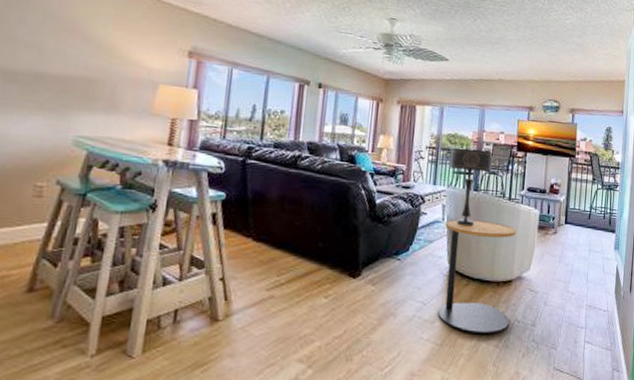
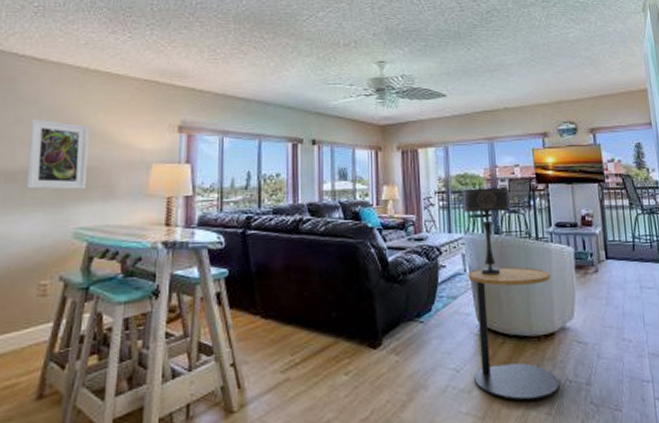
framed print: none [26,21,97,99] -> present [26,118,89,190]

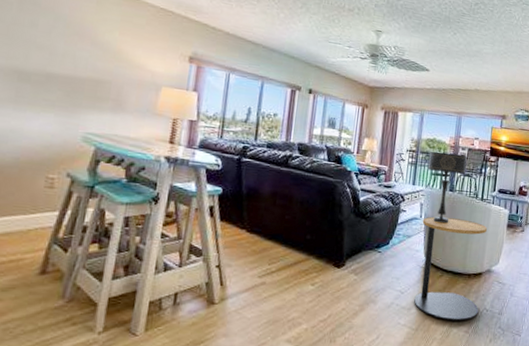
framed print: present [26,118,89,190] -> none [39,25,104,99]

